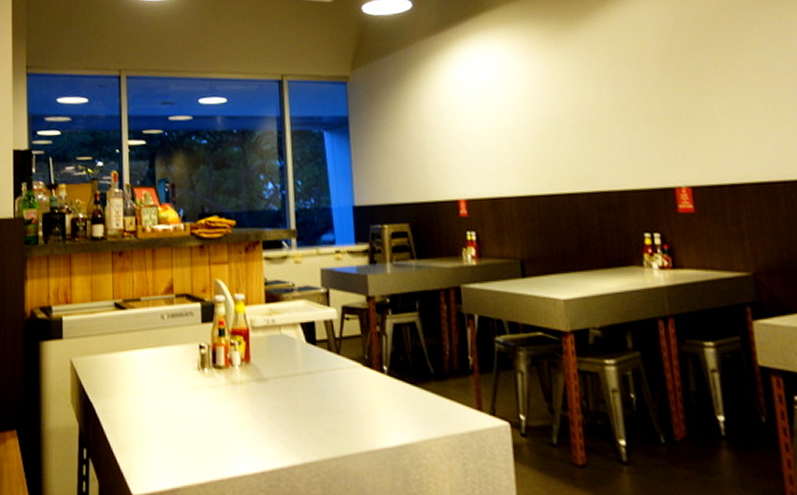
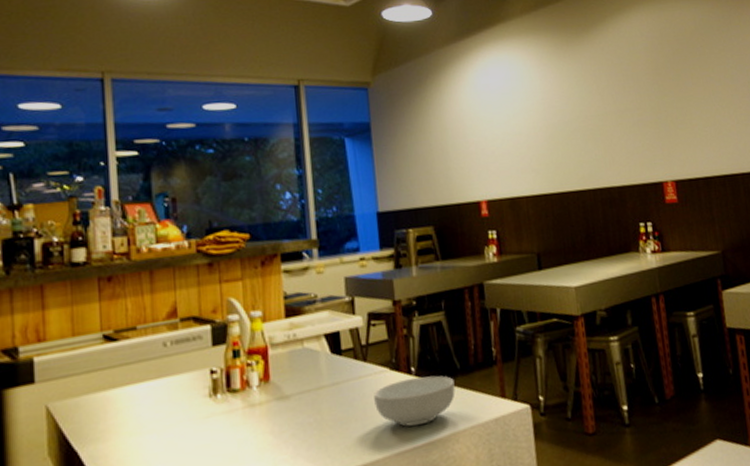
cereal bowl: none [346,377,428,427] -> present [374,375,455,427]

